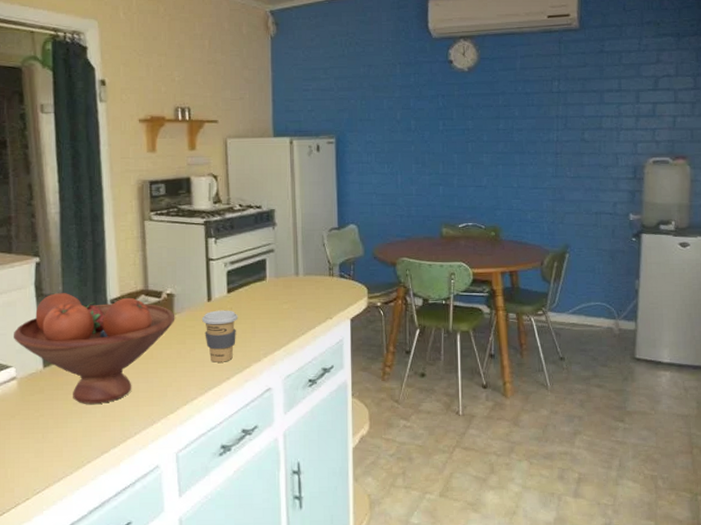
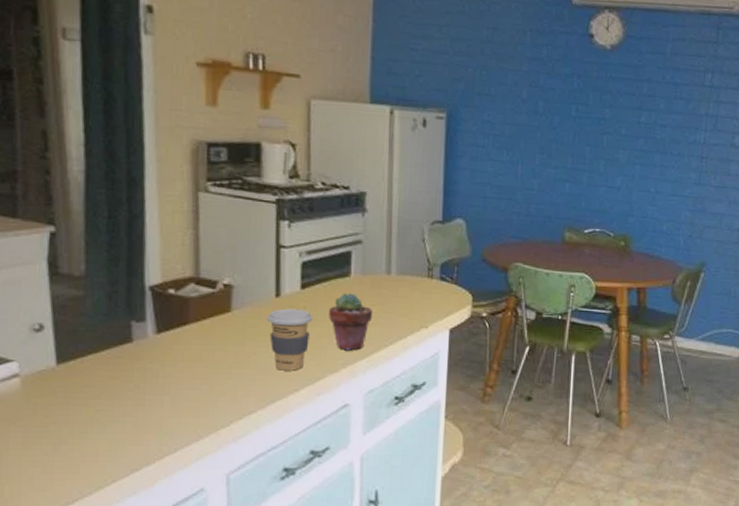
fruit bowl: present [14,293,175,404] -> none [17,273,233,412]
potted succulent: none [251,294,286,342] -> present [329,293,372,351]

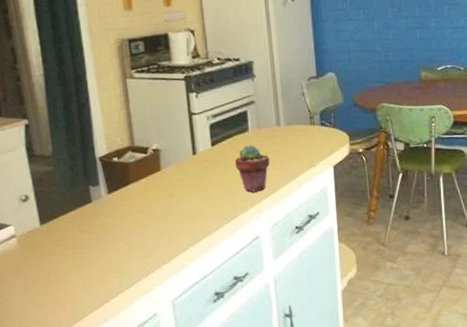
coffee cup: present [267,308,313,371] -> none [188,162,224,214]

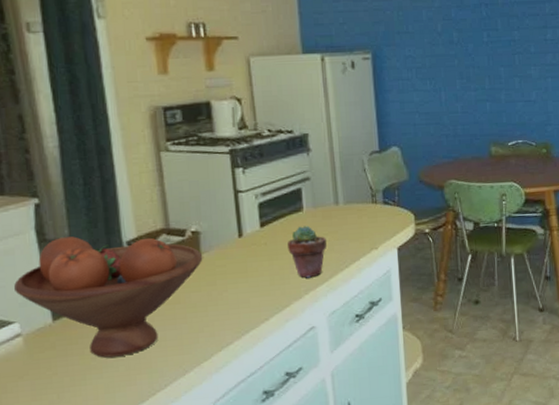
fruit bowl: none [10,153,163,258] -> present [14,236,203,358]

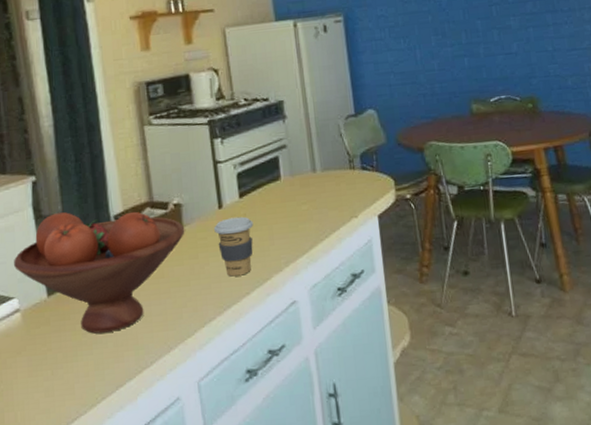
coffee cup: none [233,245,274,303] -> present [214,216,254,277]
potted succulent: present [288,226,327,278] -> none [266,195,306,250]

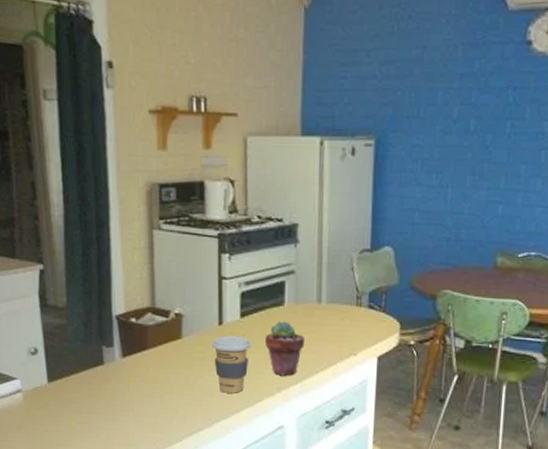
fruit bowl: present [14,211,185,334] -> none [19,304,183,425]
potted succulent: none [266,195,306,250] -> present [265,321,304,376]

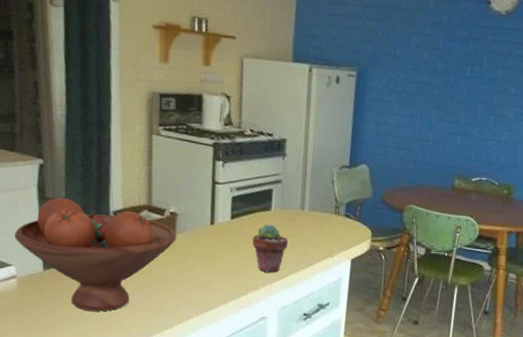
fruit bowl: none [19,304,183,425] -> present [15,198,177,312]
coffee cup: present [212,335,251,394] -> none [203,234,240,287]

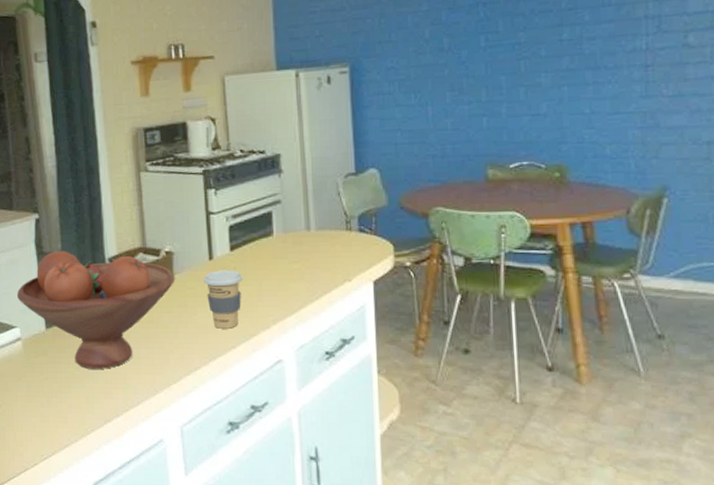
coffee cup: none [203,234,240,287] -> present [204,270,243,329]
potted succulent: present [252,224,288,273] -> none [257,251,296,307]

